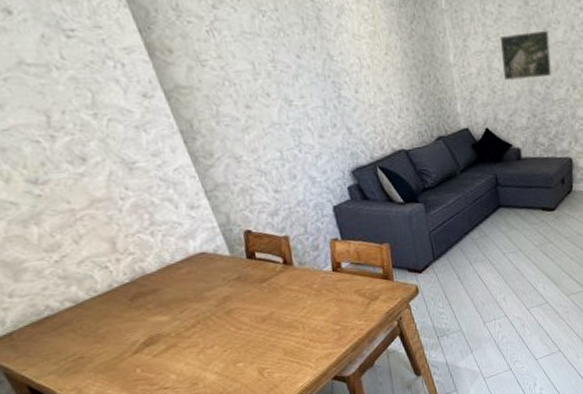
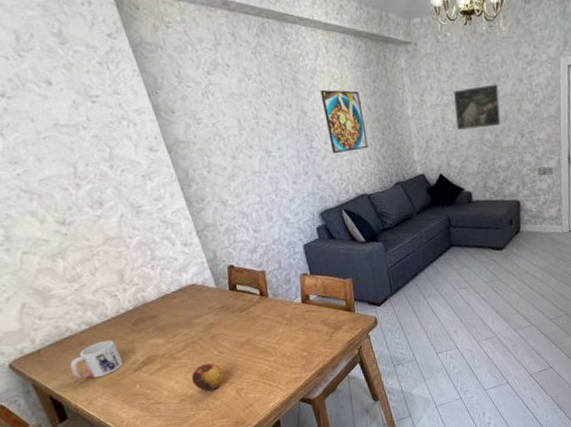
mug: none [52,318,120,364] -> present [70,340,124,379]
apple: none [204,341,243,373] -> present [191,363,224,391]
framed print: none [349,30,406,105] -> present [320,89,369,154]

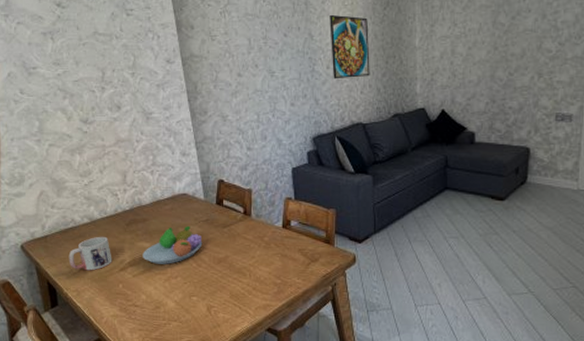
fruit bowl: none [156,316,221,359] -> present [142,226,203,264]
apple: present [191,363,224,391] -> none [168,275,198,303]
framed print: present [453,83,502,130] -> none [465,18,518,66]

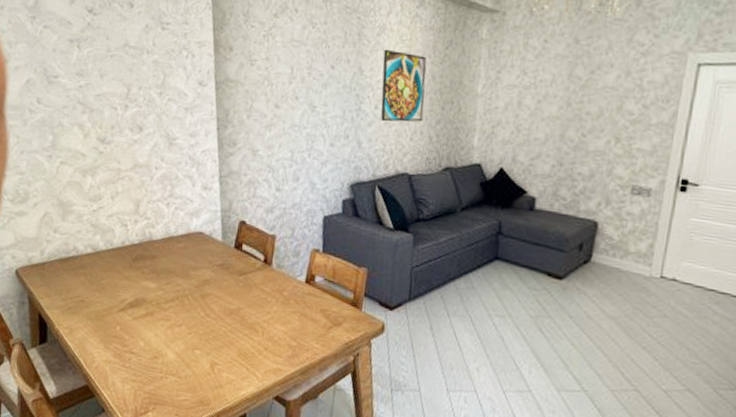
mug: present [68,236,112,271] -> none [65,269,113,308]
fruit bowl: present [142,226,203,264] -> none [146,268,214,310]

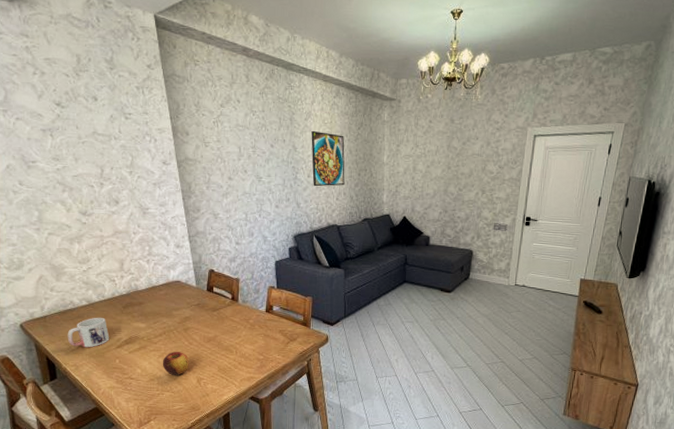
mug: none [65,269,113,308] -> present [67,317,110,348]
apple: none [170,323,204,356] -> present [162,351,189,375]

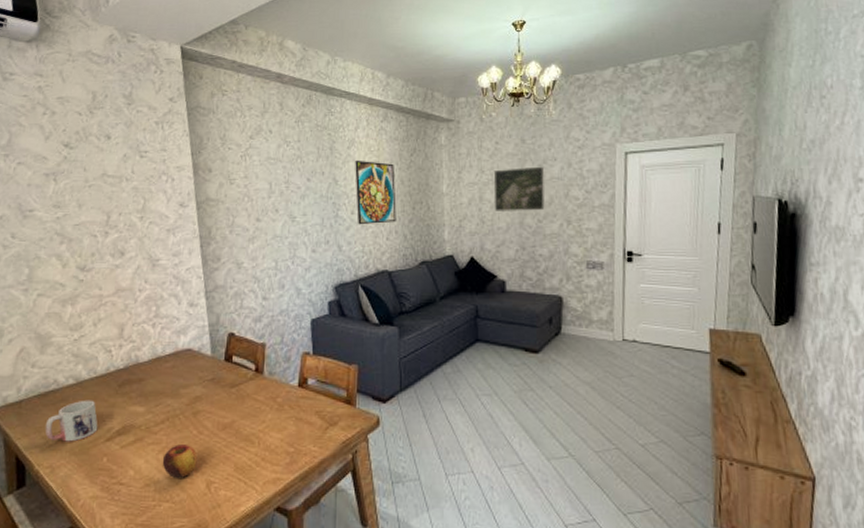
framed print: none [424,143,468,182] -> present [493,166,546,213]

